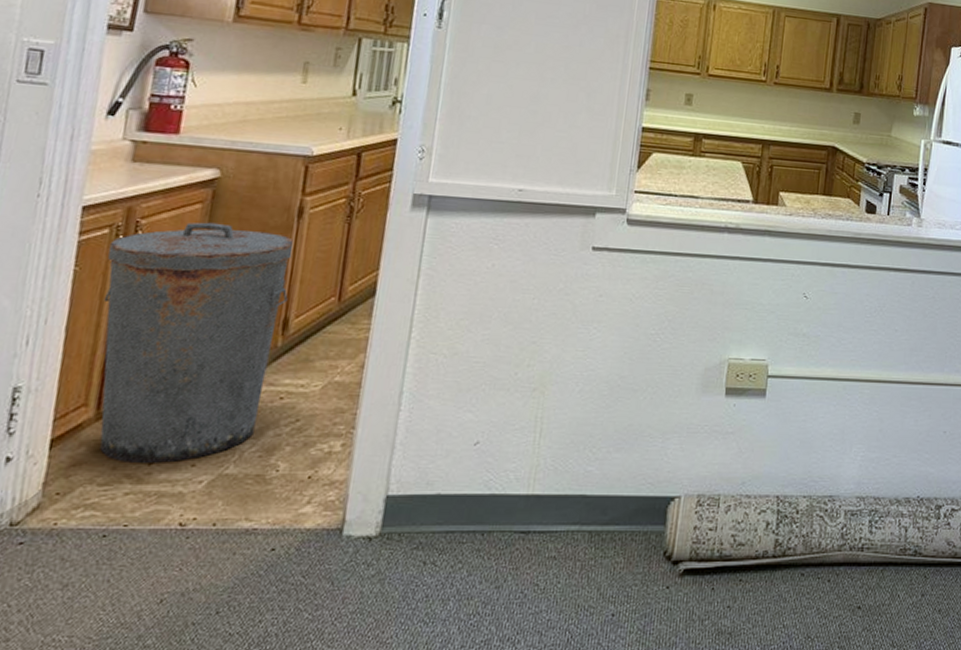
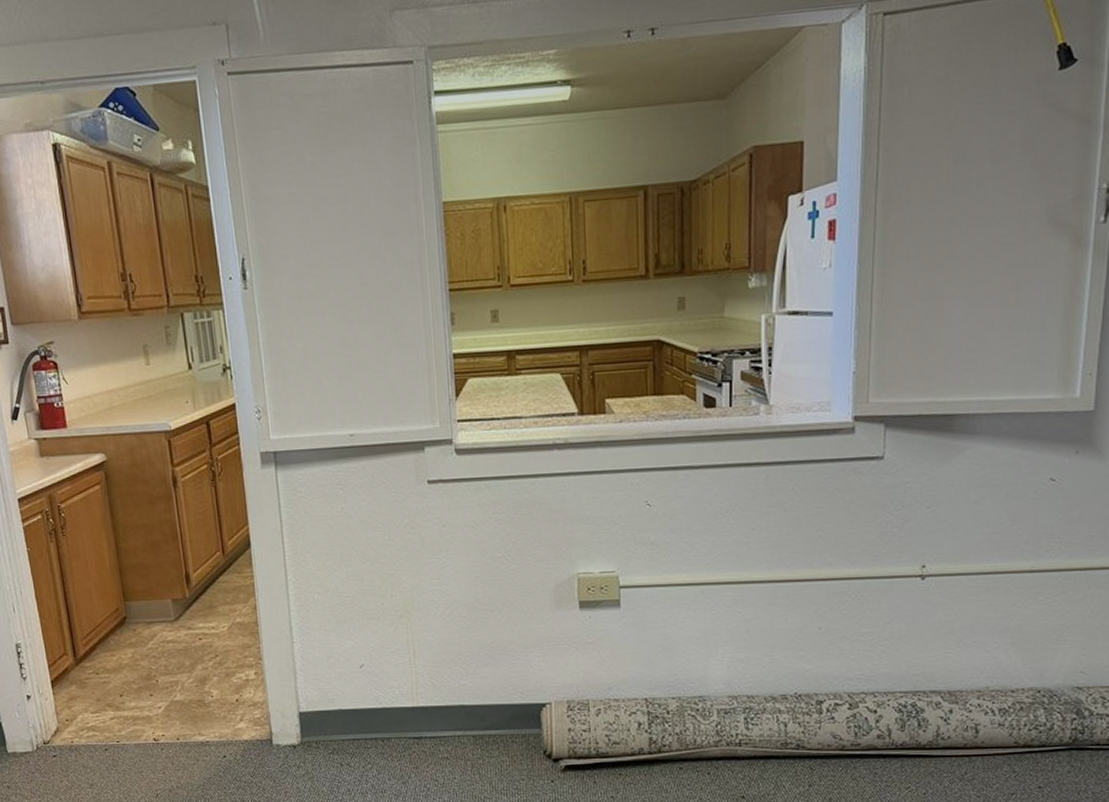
trash can: present [100,222,294,463] -> none [45,499,187,695]

